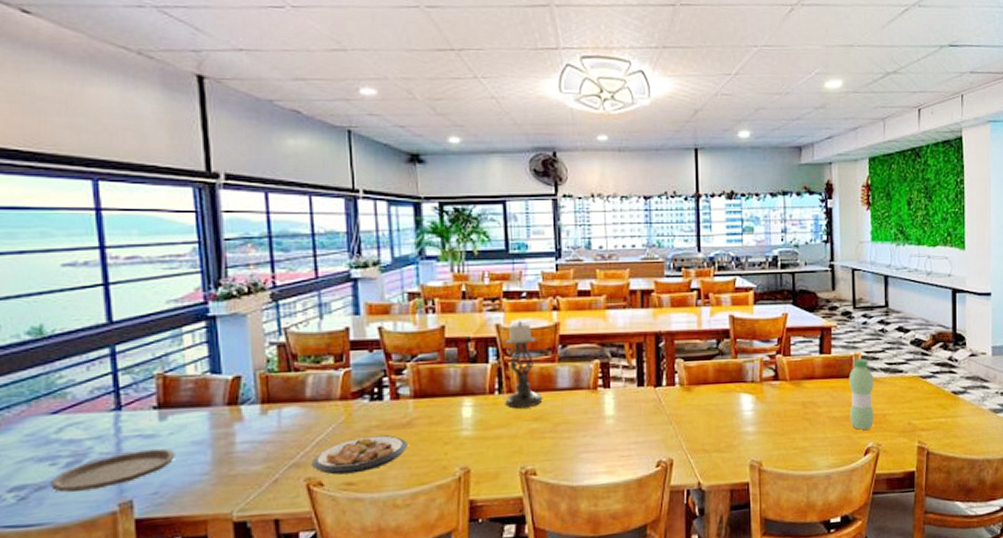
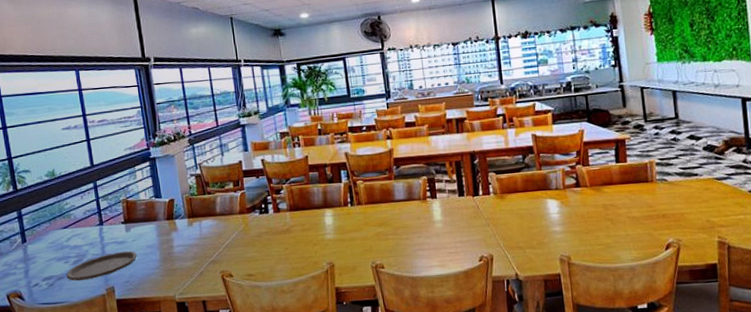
plate: present [311,435,408,475] -> none [223,239,288,269]
candle holder: present [505,321,542,409] -> none [352,149,384,217]
water bottle: present [848,358,874,431] -> none [645,165,673,228]

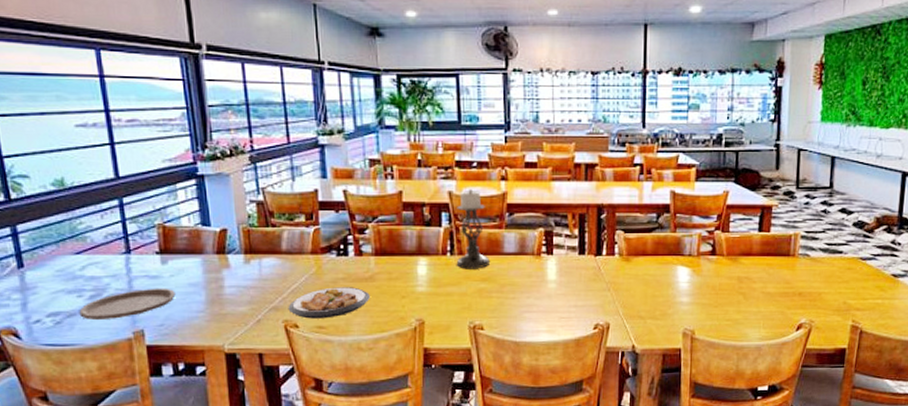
plate: none [223,239,288,269] -> present [288,287,370,319]
candle holder: none [352,149,384,217] -> present [456,189,489,269]

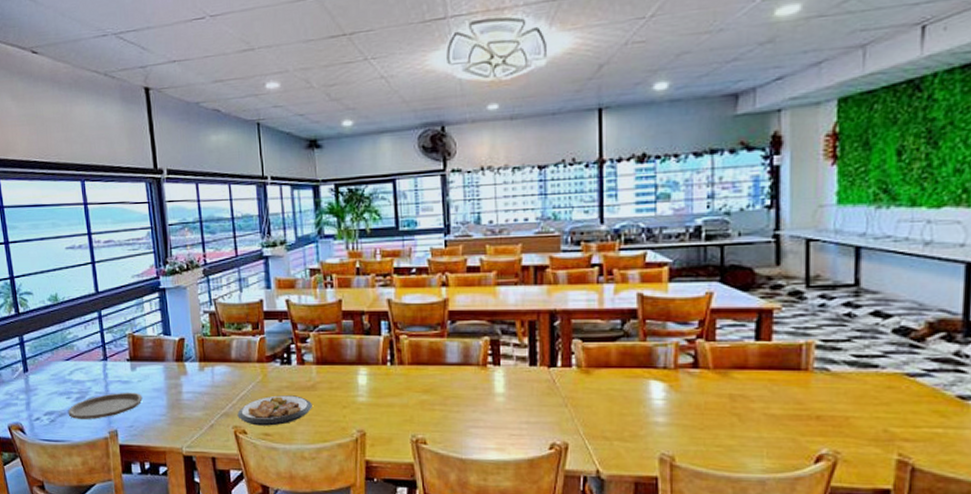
candle holder: present [456,189,489,269] -> none [396,296,431,380]

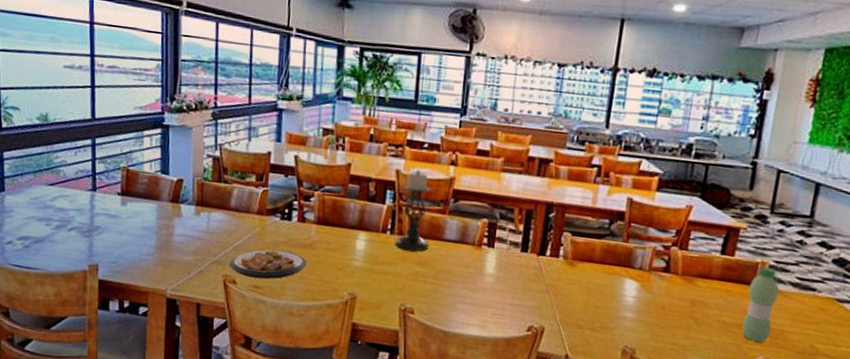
plate: present [68,392,143,419] -> none [45,226,130,251]
candle holder: none [396,296,431,380] -> present [394,170,431,252]
water bottle: none [795,348,832,434] -> present [742,266,779,343]

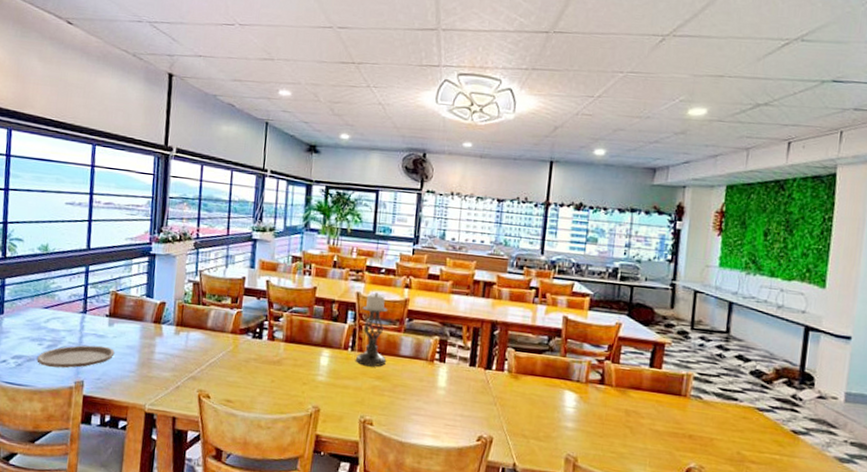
plate: none [45,226,130,251] -> present [37,345,115,369]
plate: present [229,249,307,279] -> none [204,365,276,394]
water bottle: present [742,266,779,343] -> none [673,378,704,451]

